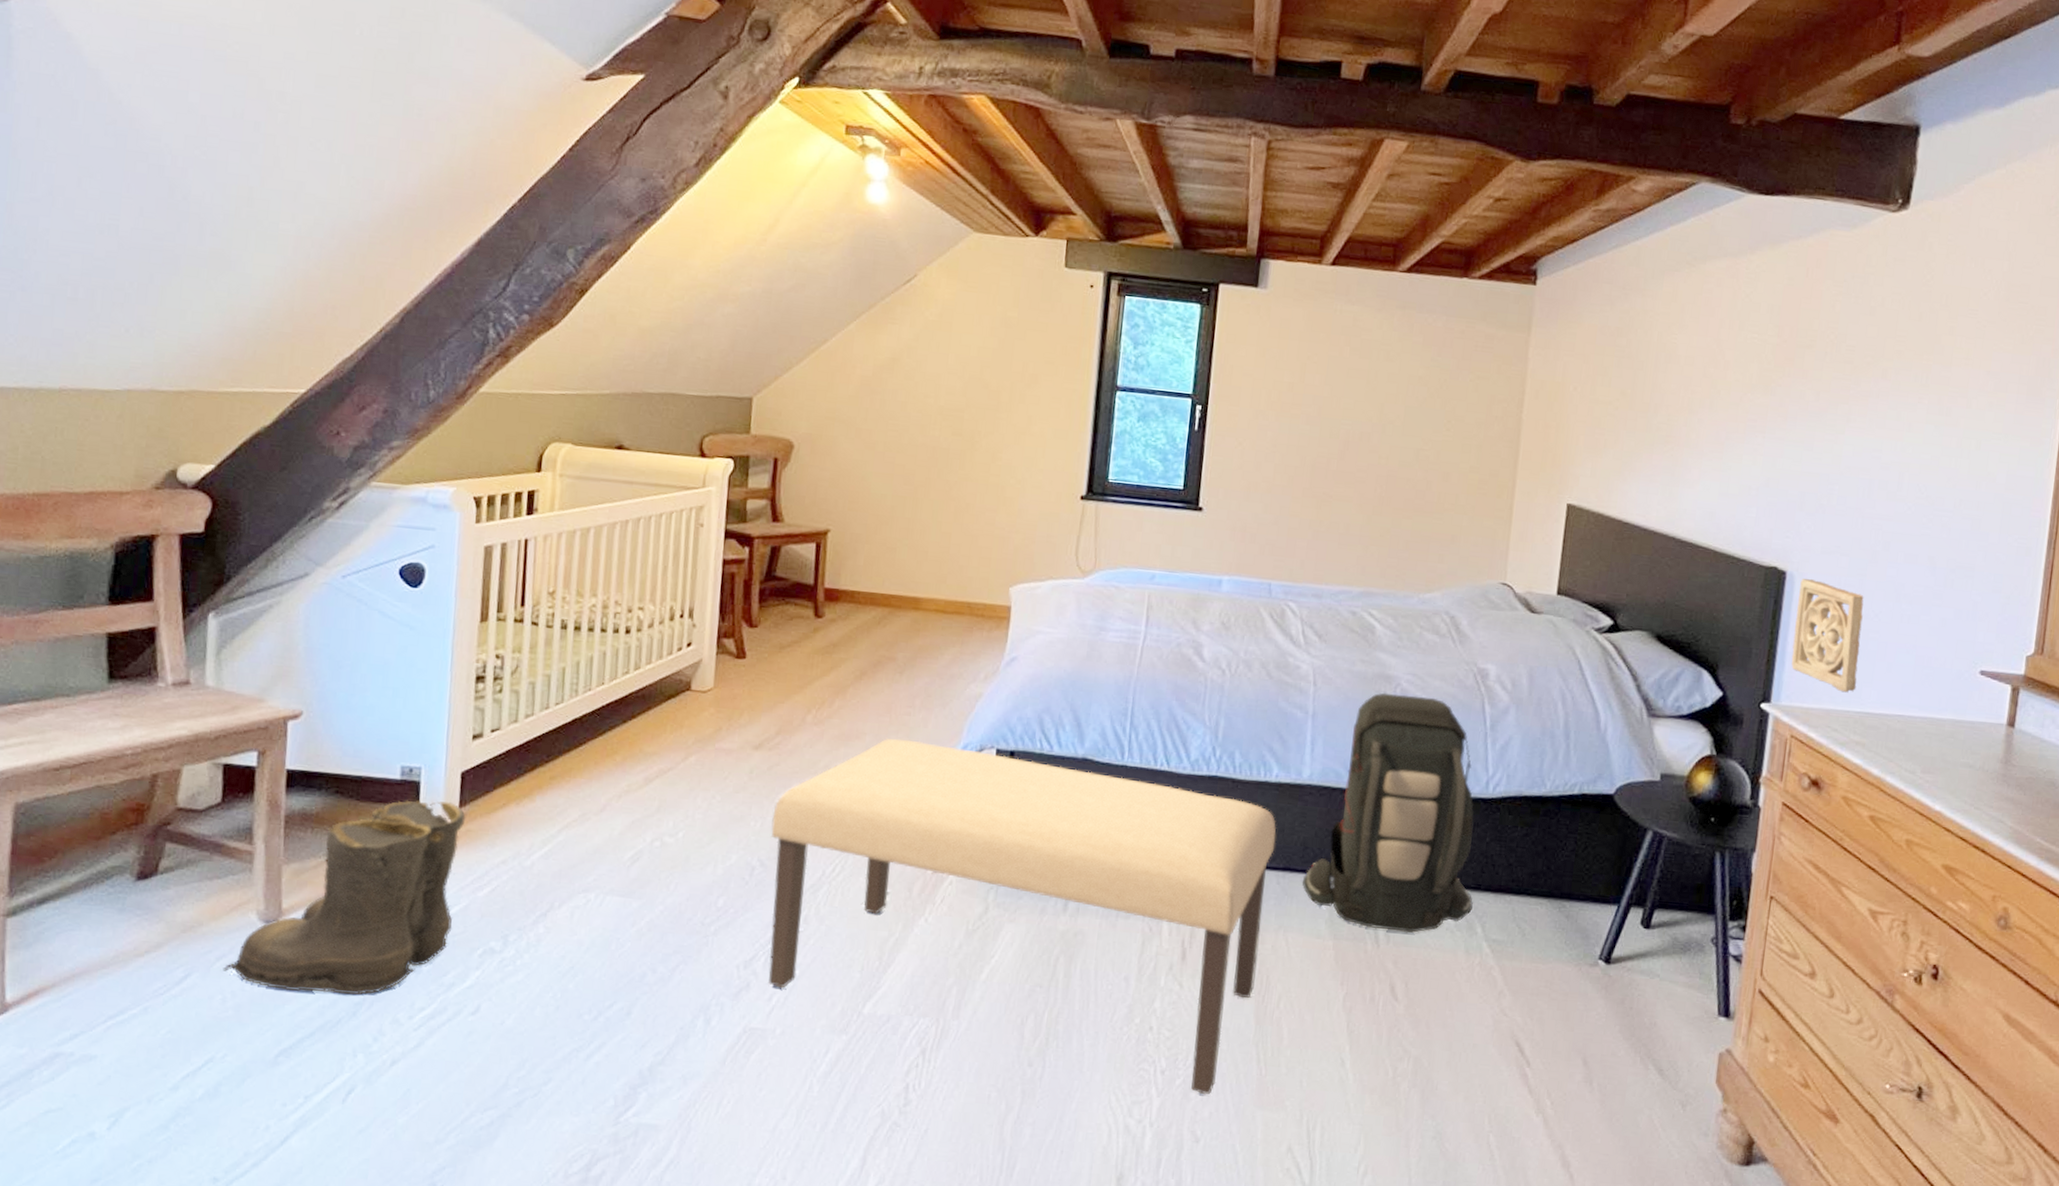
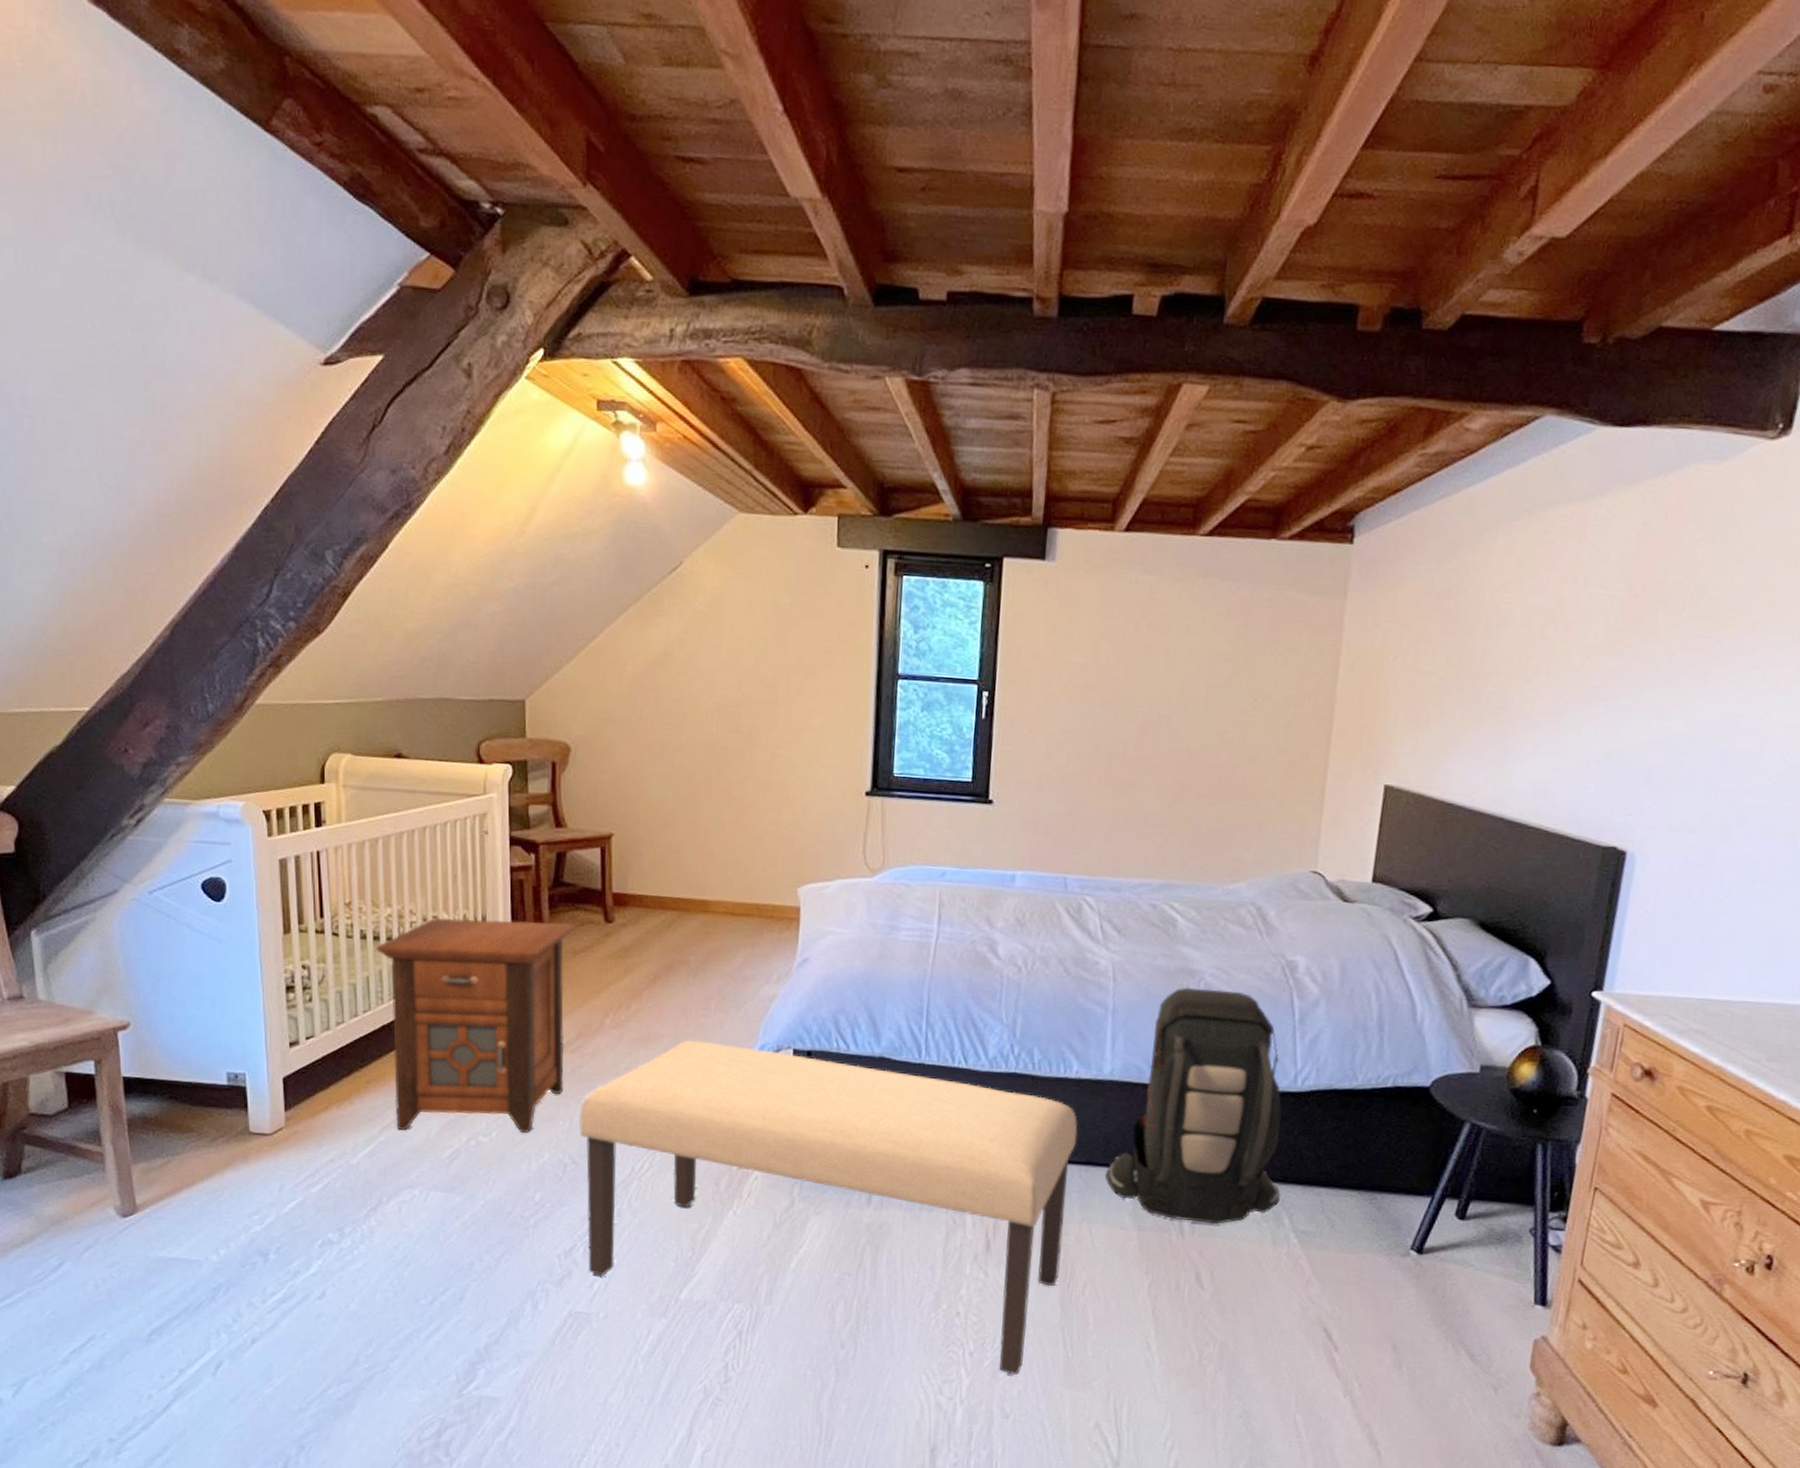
boots: present [223,800,466,995] -> none [91,1104,292,1281]
nightstand: none [575,608,784,835] -> present [375,917,575,1134]
wall ornament: present [1791,579,1864,693] -> none [1627,859,1713,979]

